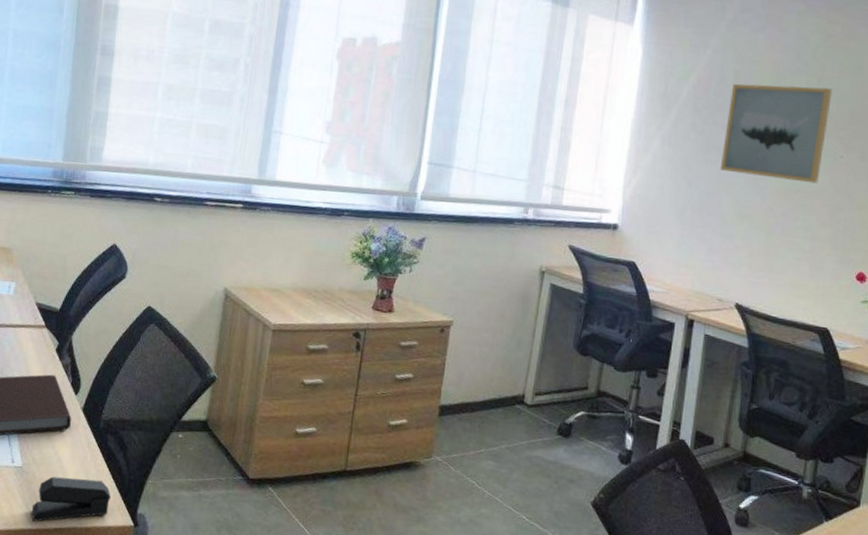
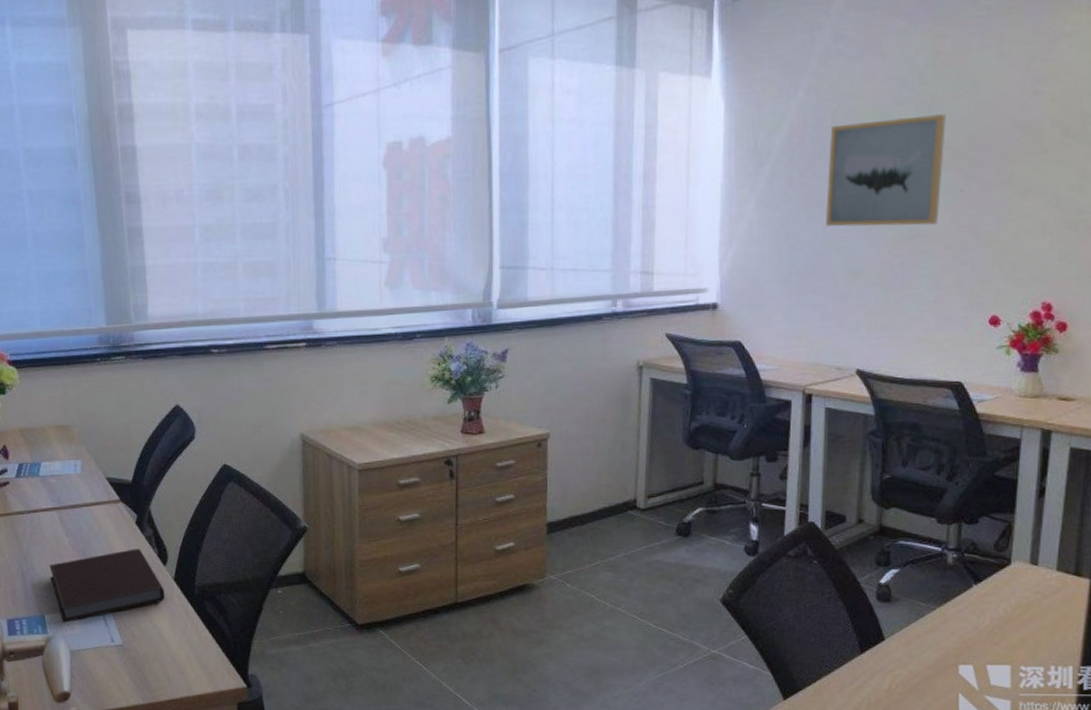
stapler: present [31,476,112,522] -> none [140,647,219,696]

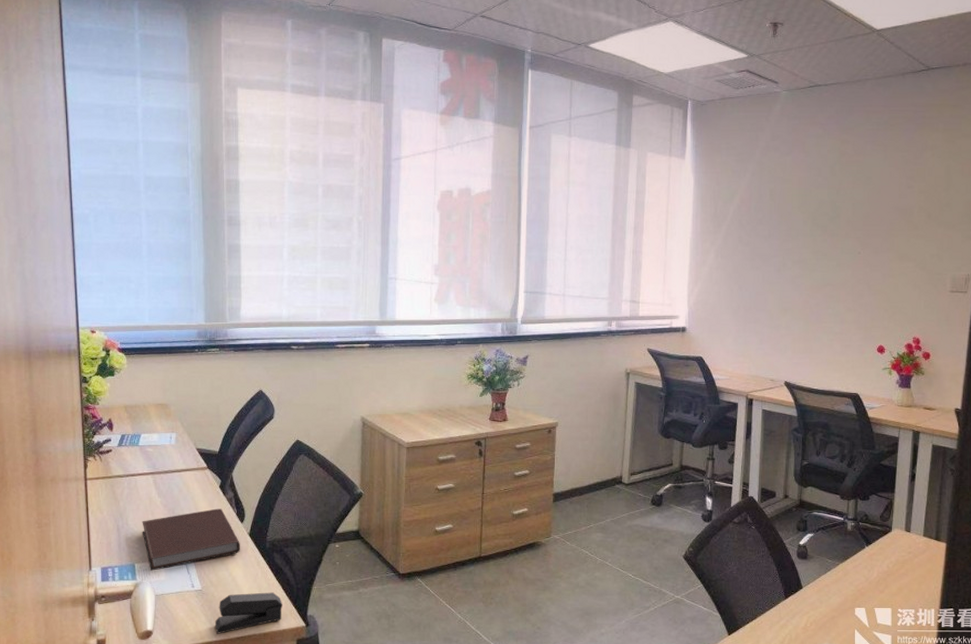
stapler: none [140,647,219,696] -> present [214,592,283,634]
wall art: present [825,114,946,227] -> none [764,197,848,277]

